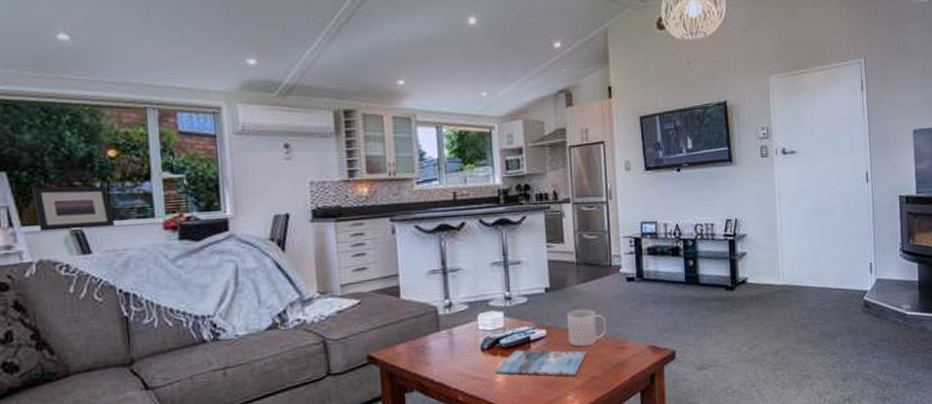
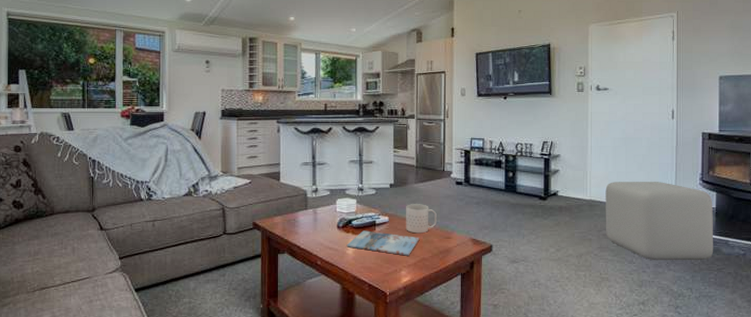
picture frame: present [32,186,115,232] -> none [40,81,90,113]
pouf: none [799,256,919,349] -> present [605,182,714,261]

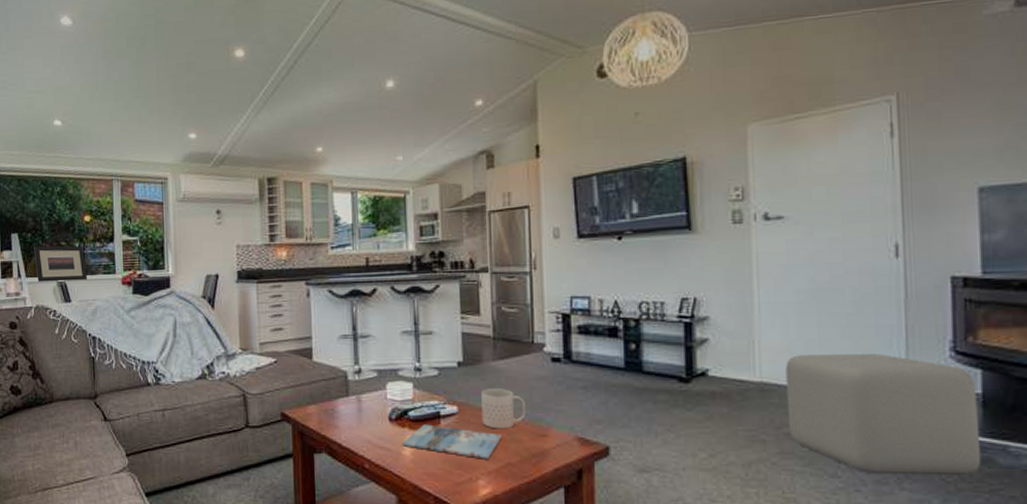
picture frame: none [40,81,90,113] -> present [34,245,88,282]

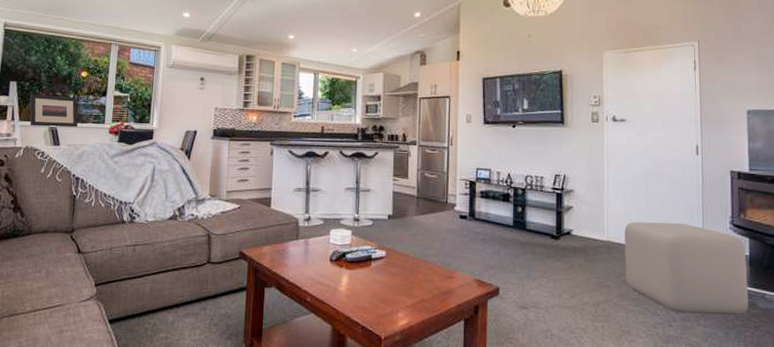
magazine: present [402,424,502,460] -> none [339,265,419,296]
mug: present [481,389,526,429] -> none [404,238,438,271]

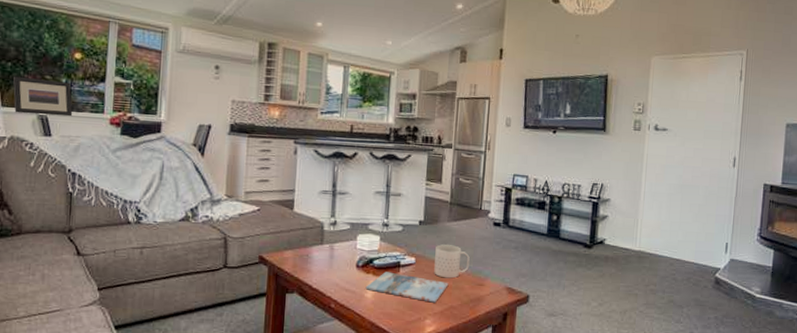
magazine: none [339,265,419,296] -> present [365,272,449,303]
mug: none [404,238,438,271] -> present [434,244,470,279]
pouf: present [624,222,749,316] -> none [653,232,770,324]

